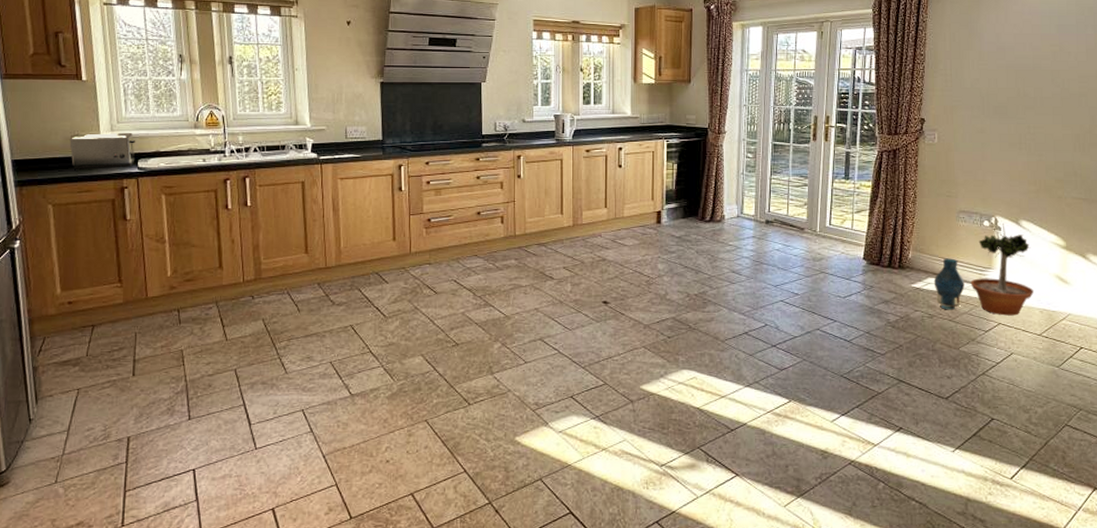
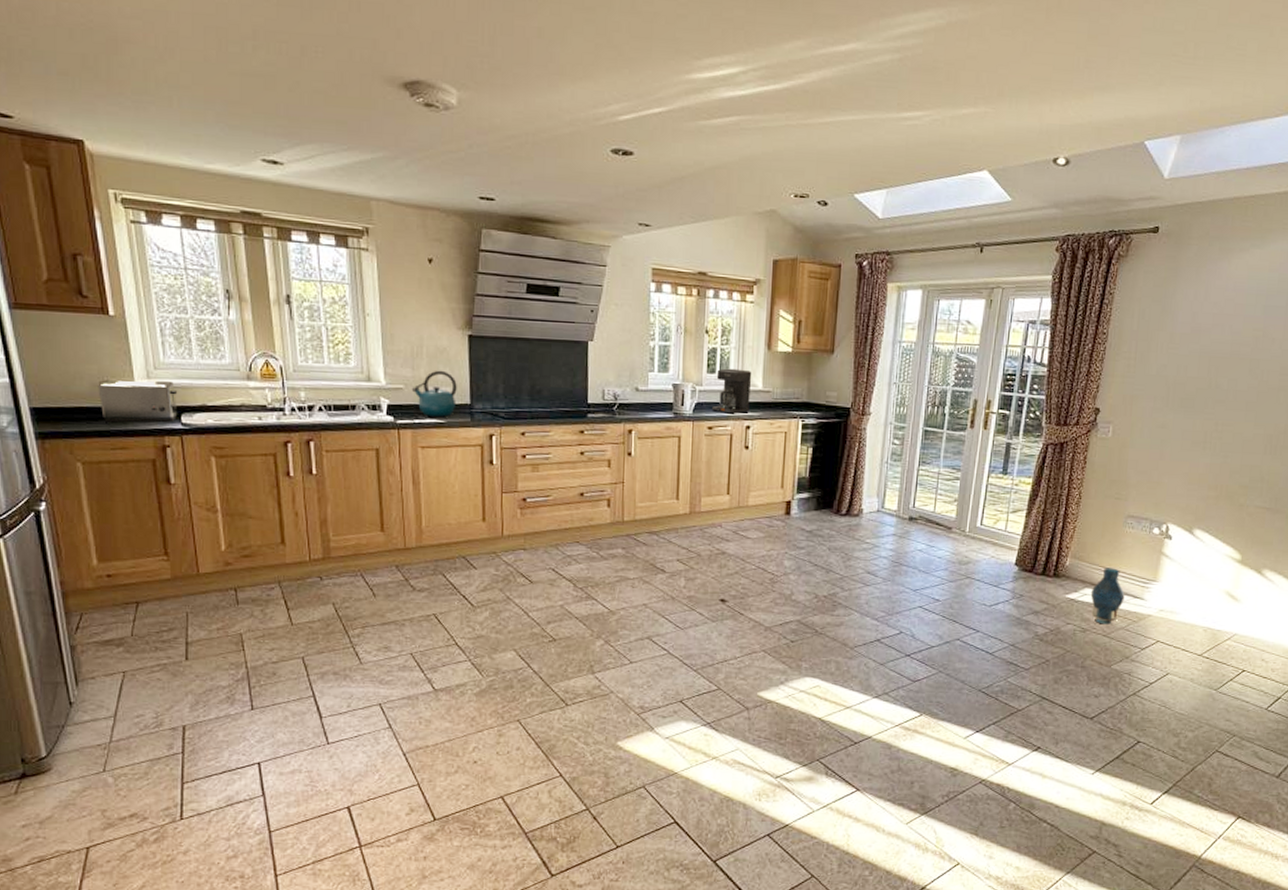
kettle: none [332,112,371,152] -> present [411,370,457,417]
coffee maker: none [589,99,622,138] -> present [712,368,752,414]
potted tree: present [970,223,1034,316] -> none [1131,531,1202,633]

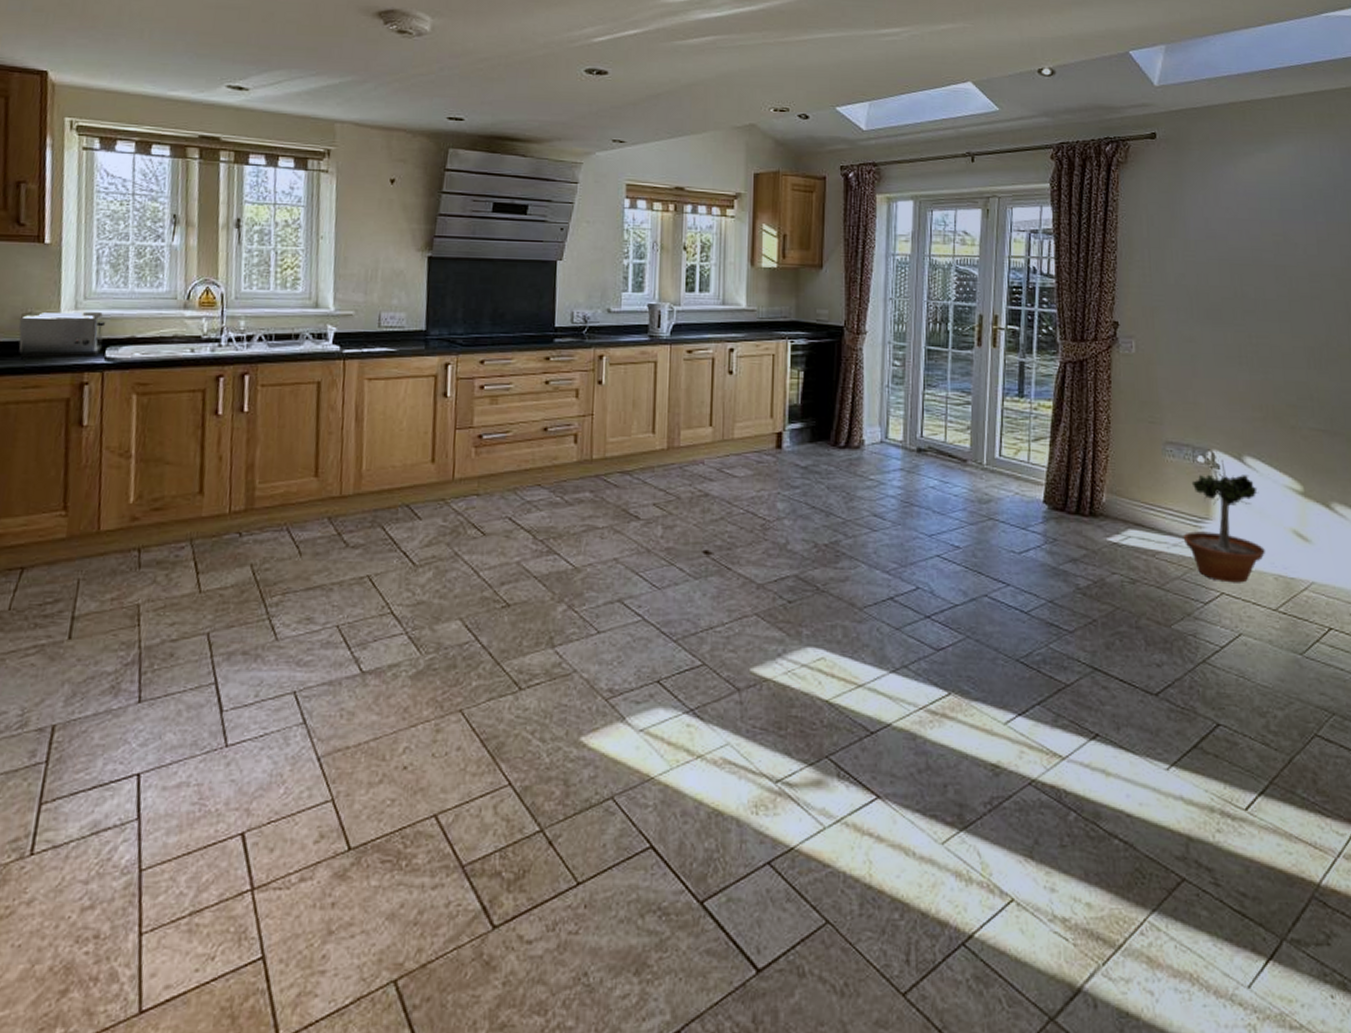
kettle: present [411,370,457,417] -> none [362,294,412,345]
coffee maker: present [712,368,752,414] -> none [692,286,735,336]
vase: present [1090,567,1125,625] -> none [1135,504,1176,574]
potted tree: none [1131,531,1202,633] -> present [1183,459,1265,583]

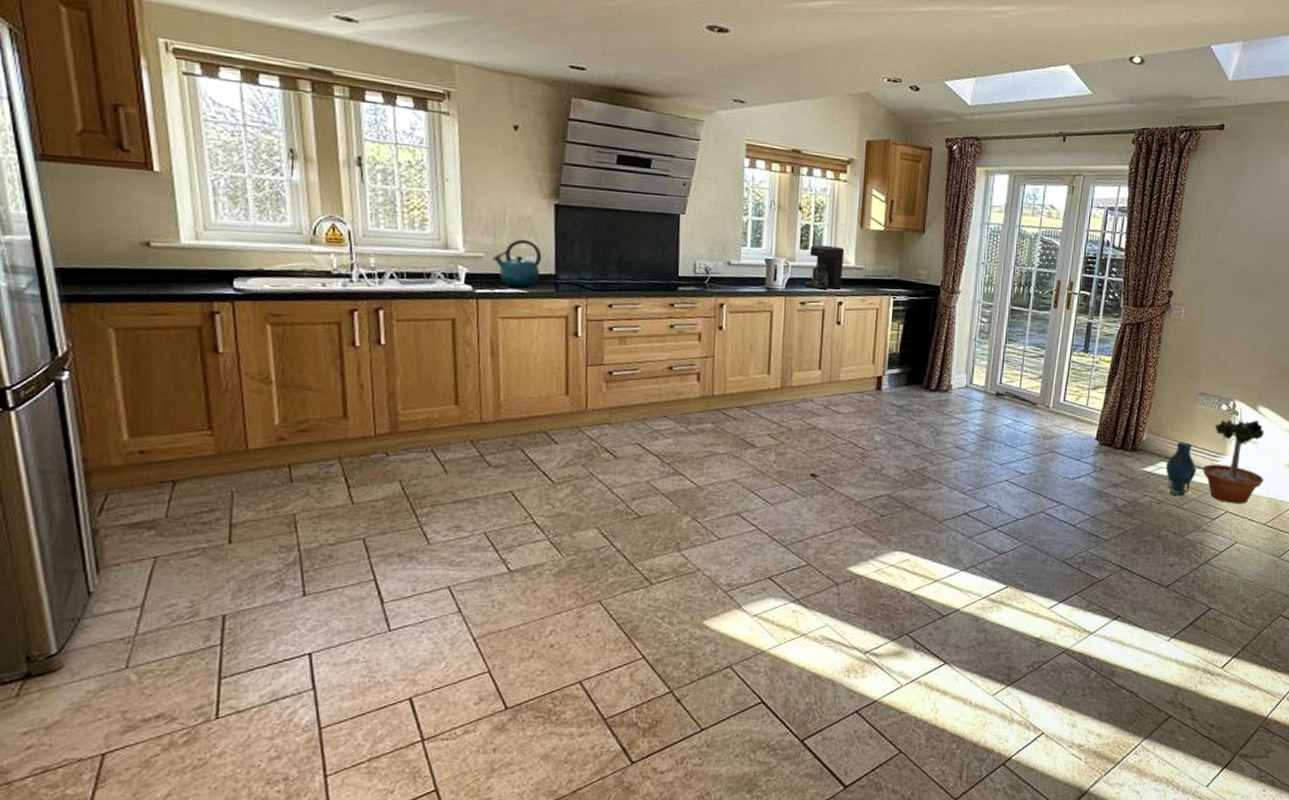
toaster: present [18,311,106,360] -> none [137,240,231,288]
kettle: none [362,294,412,345] -> present [492,239,541,287]
coffee maker: none [692,286,735,336] -> present [805,244,845,290]
vase: none [1135,504,1176,574] -> present [1165,442,1197,496]

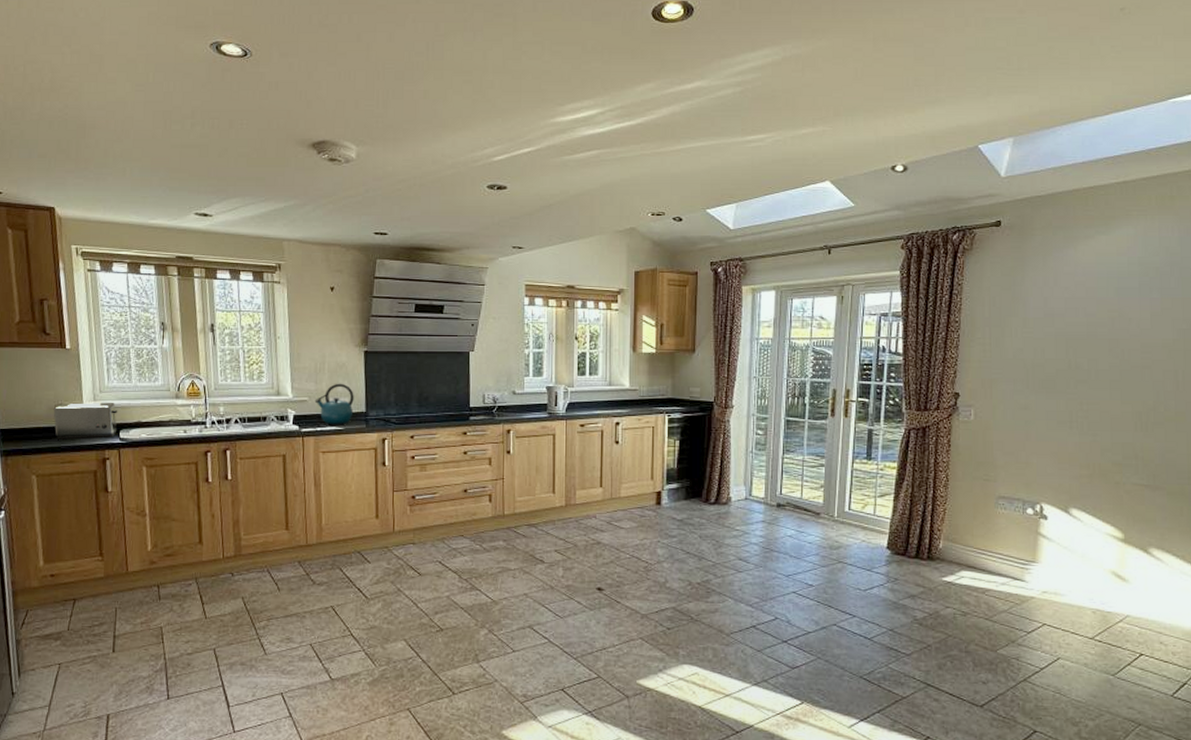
toaster: none [137,240,231,288] -> present [53,402,118,441]
coffee maker: present [805,244,845,290] -> none [584,370,620,412]
vase: present [1165,442,1197,496] -> none [967,549,1004,608]
potted tree: present [1202,407,1266,504] -> none [1010,511,1085,616]

